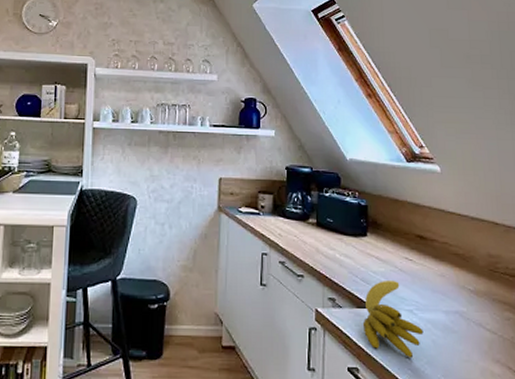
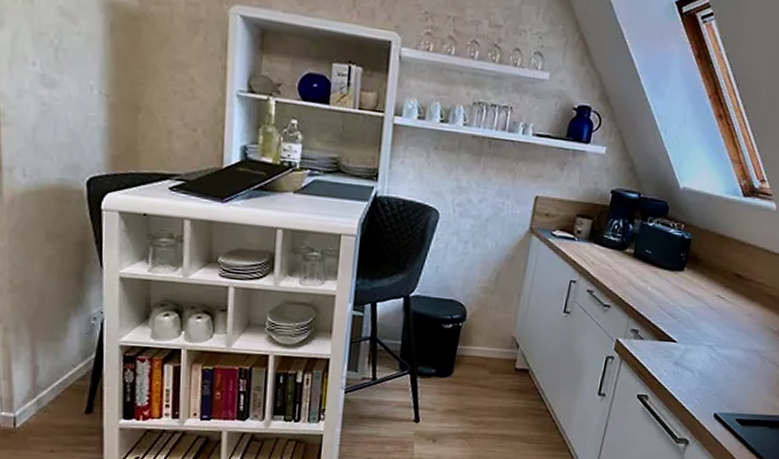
banana: present [362,279,424,358] -> none [660,315,719,390]

